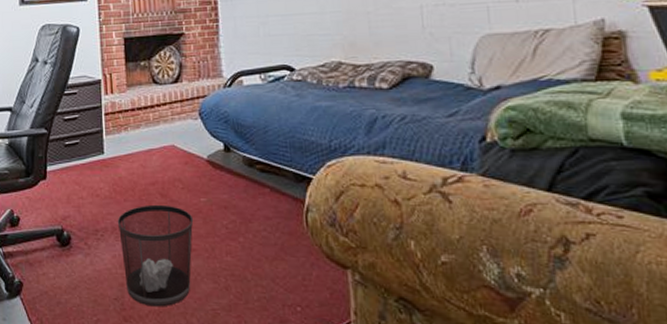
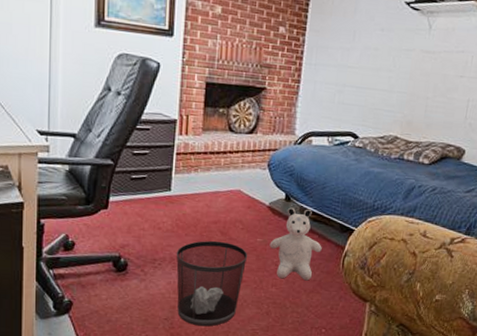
stuffed animal: none [215,158,277,245] -> present [269,207,322,281]

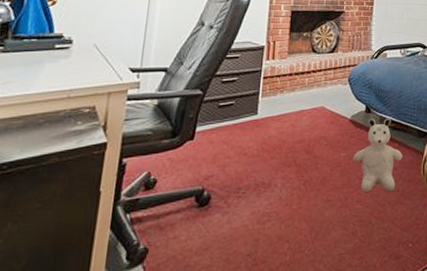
waste bin: present [176,240,248,327] -> none [261,160,333,259]

